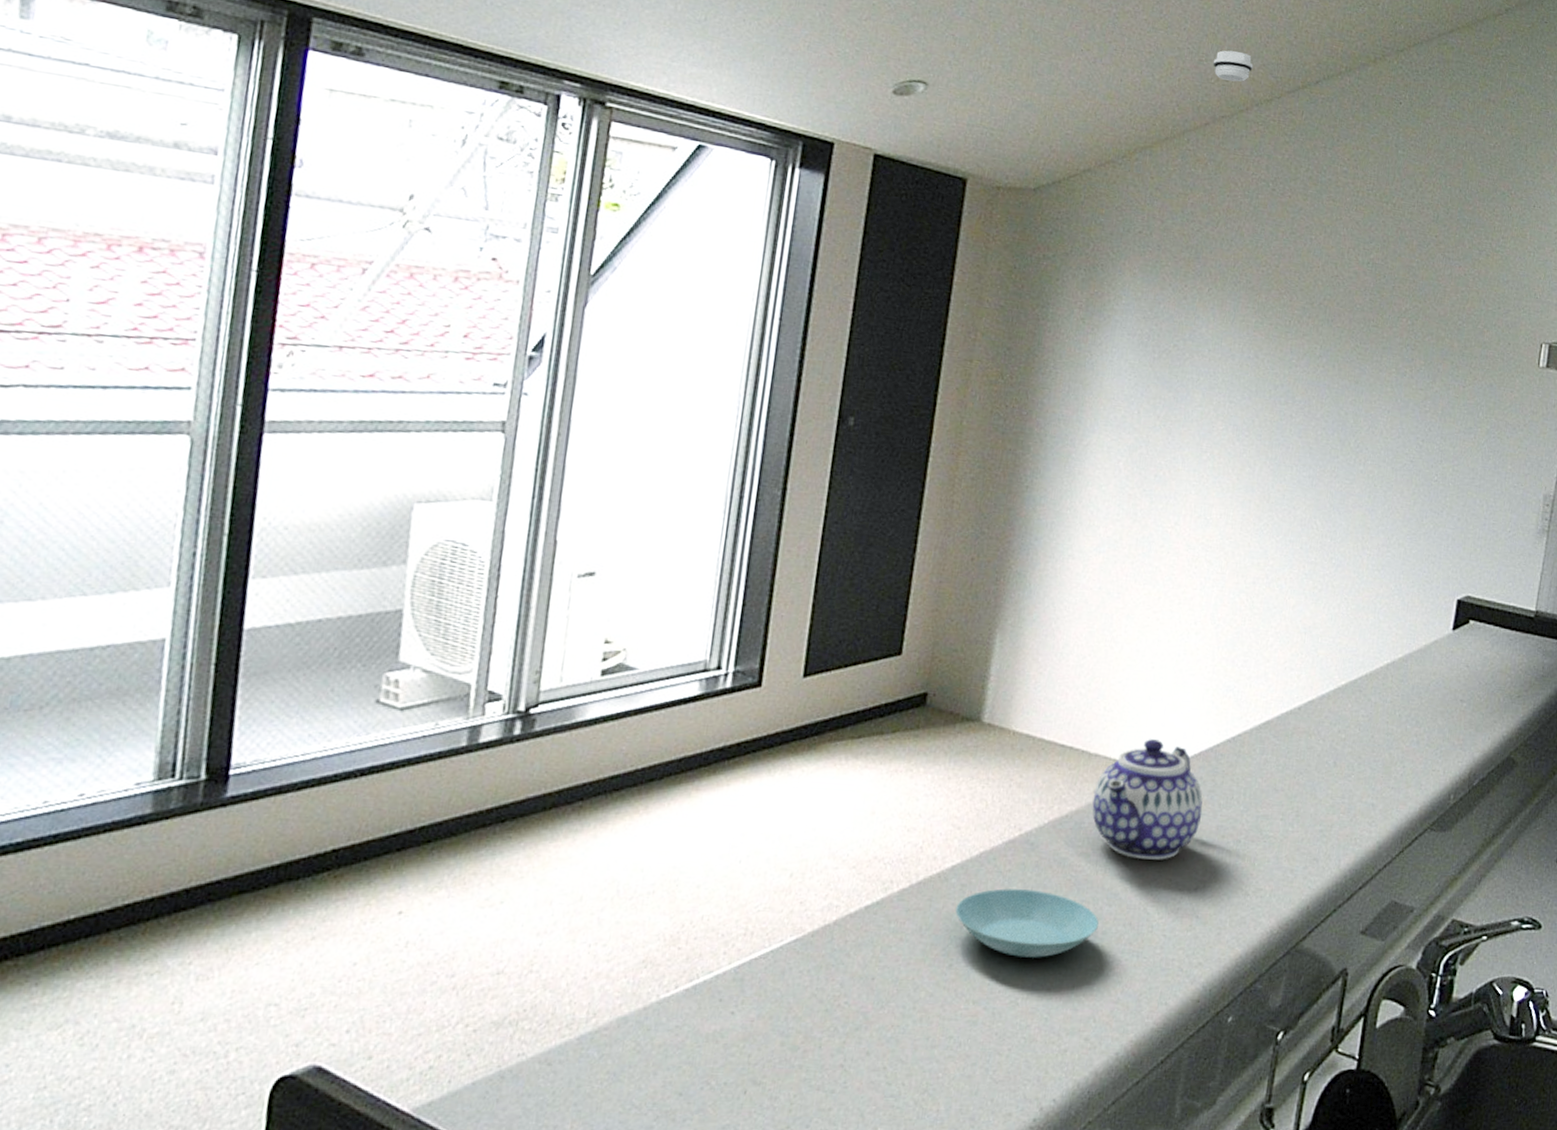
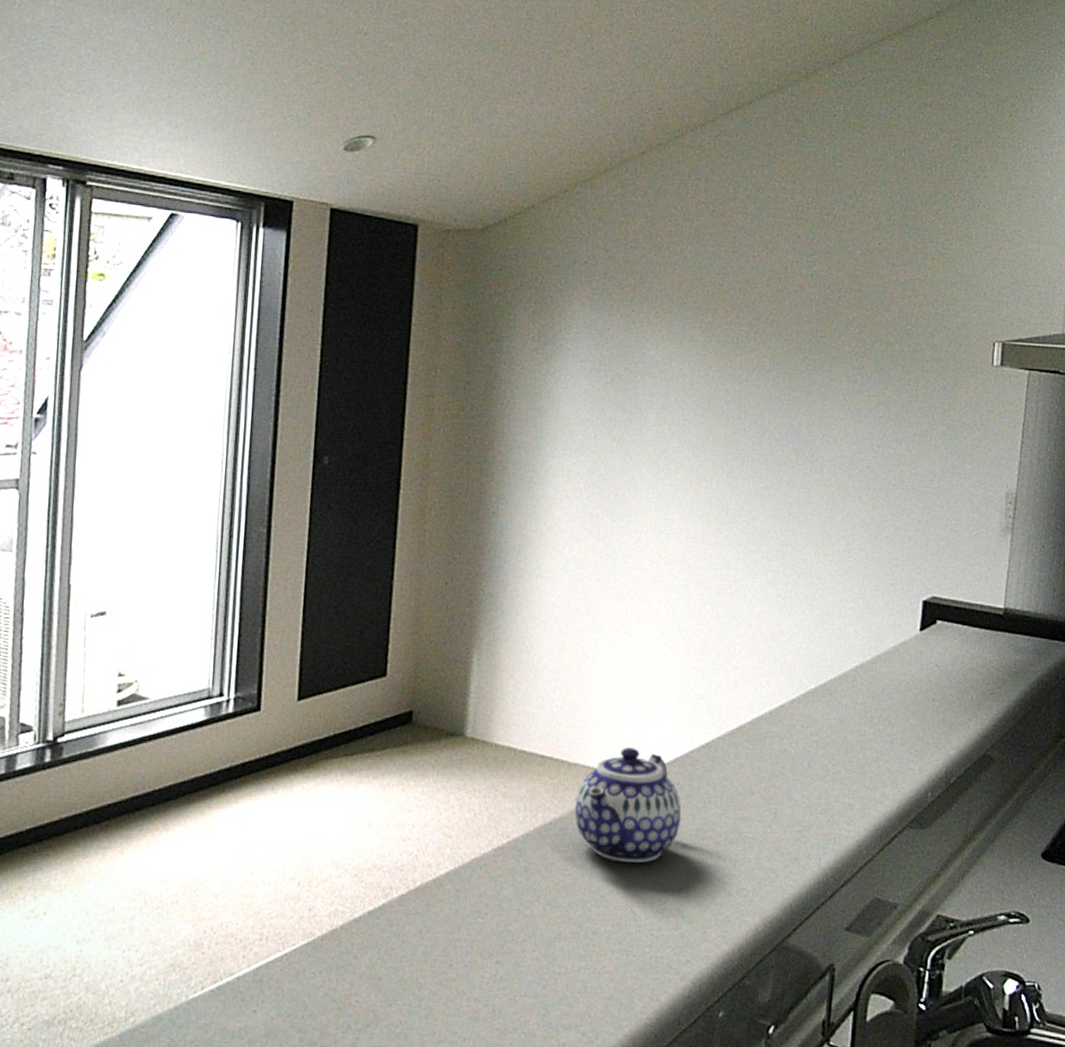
saucer: present [955,888,1100,958] -> none [452,893,589,958]
smoke detector: present [1213,50,1254,82] -> none [646,79,686,110]

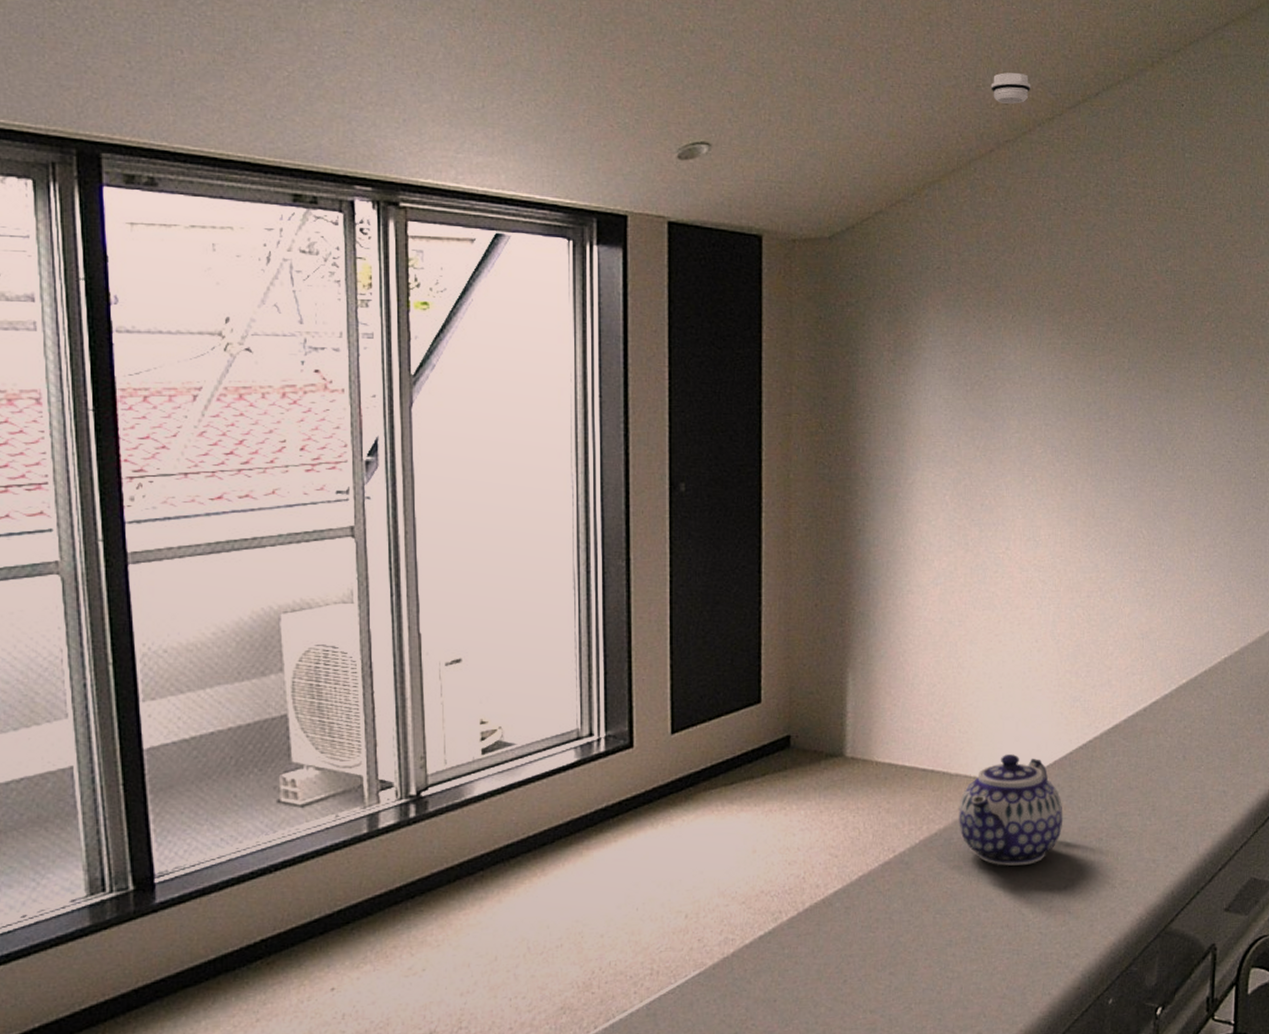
smoke detector: none [646,79,686,110] -> present [990,72,1031,104]

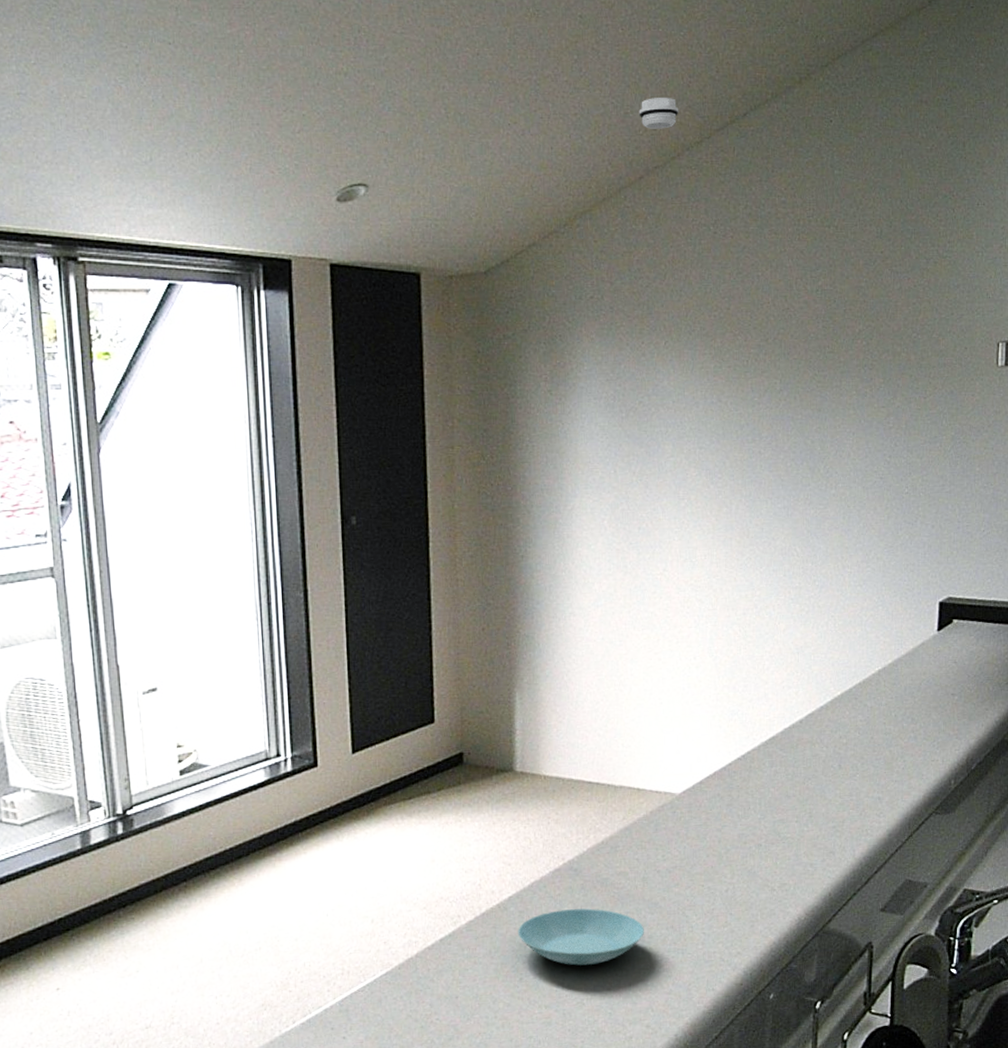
saucer: none [843,905,979,967] -> present [518,908,645,966]
teapot: present [959,754,1063,866] -> none [624,766,724,871]

